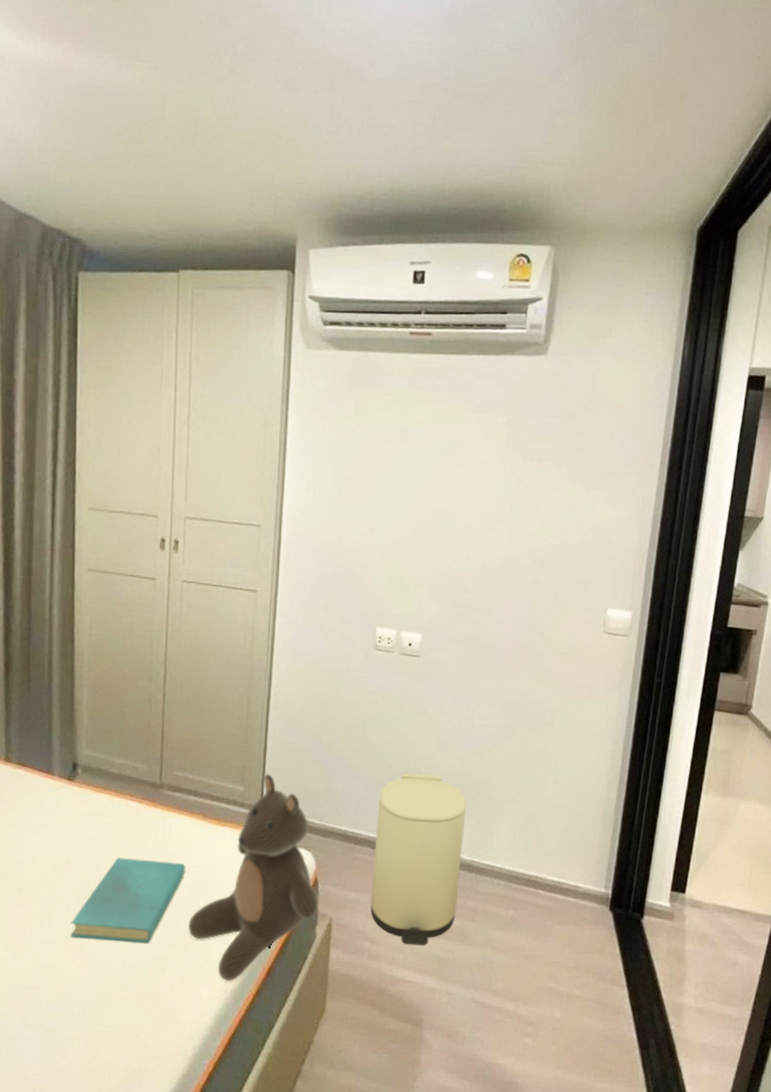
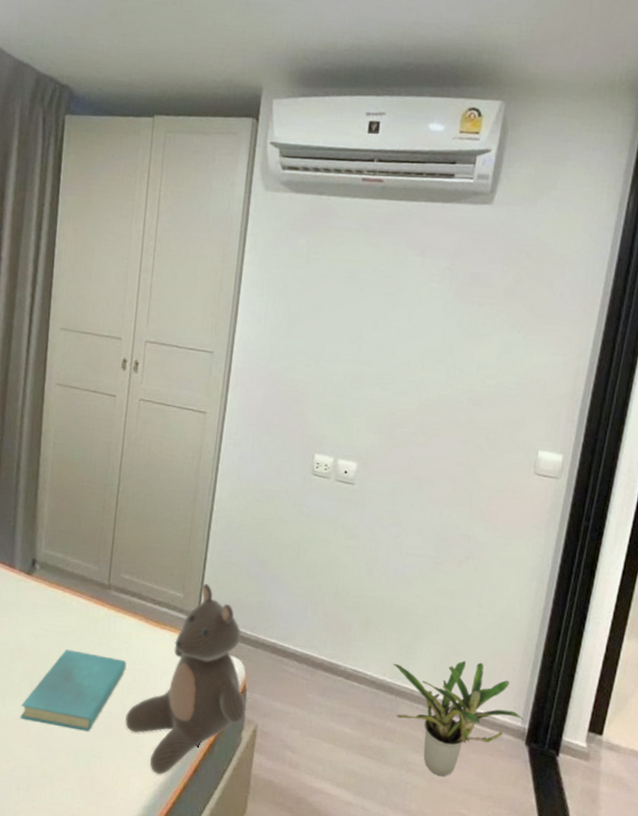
pedal bin: present [370,773,466,947] -> none [294,593,391,761]
potted plant: none [471,831,606,951] -> present [393,660,524,776]

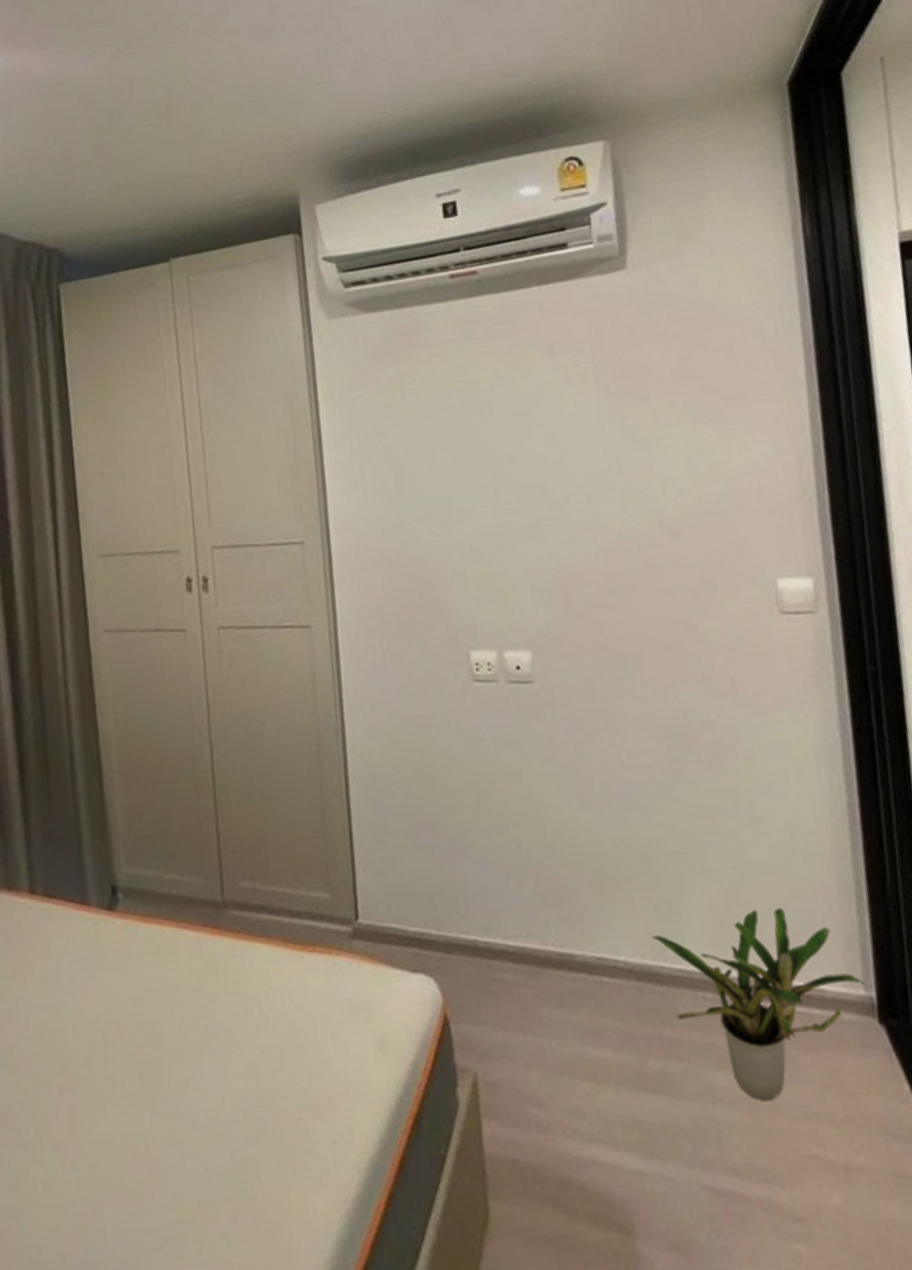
book: present [20,649,127,731] -> none [131,1011,271,1136]
teddy bear: present [125,584,246,775] -> none [283,871,456,1185]

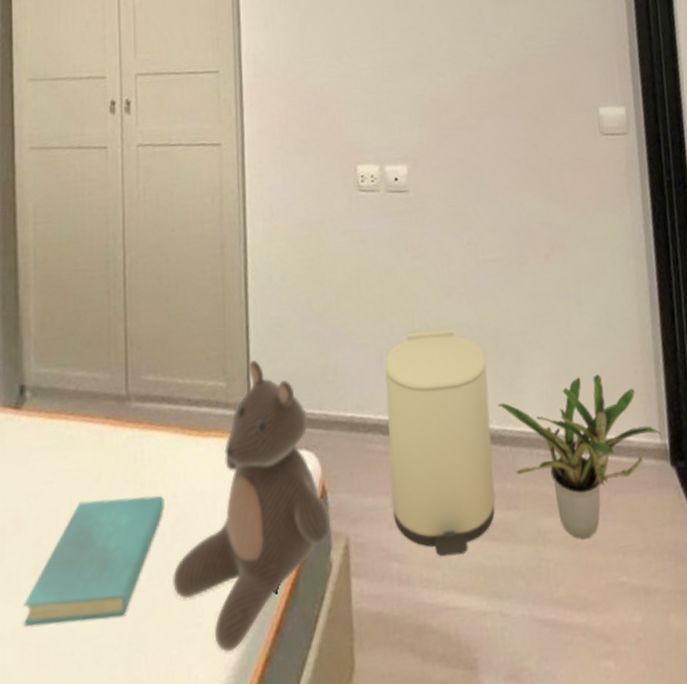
book: none [131,1011,271,1136] -> present [24,495,165,626]
teddy bear: none [283,871,456,1185] -> present [173,360,331,653]
pedal bin: none [511,845,651,1107] -> present [384,328,495,557]

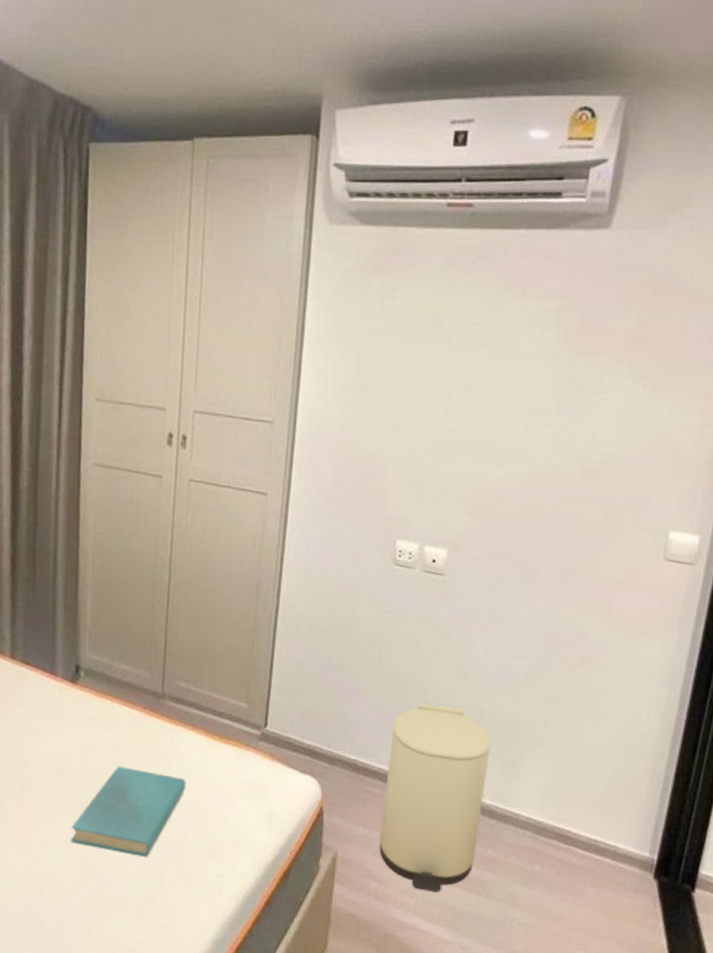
teddy bear: present [173,360,331,653] -> none [187,692,324,906]
potted plant: present [498,374,661,539] -> none [495,780,652,913]

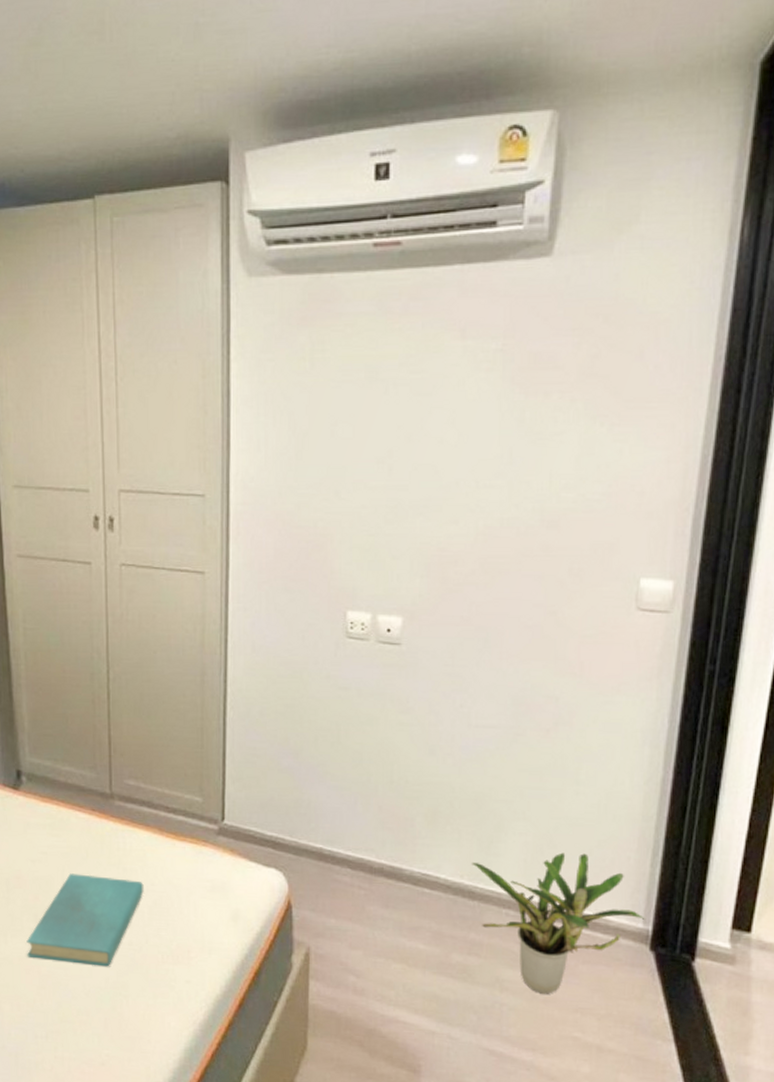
pedal bin: present [379,702,491,893] -> none [353,782,465,983]
potted plant: none [495,780,652,913] -> present [472,852,645,994]

